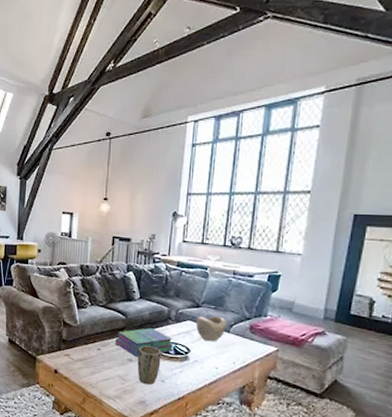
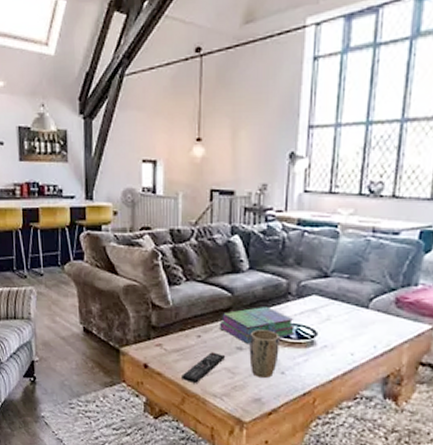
remote control: none [84,362,118,387] -> present [182,352,225,383]
decorative bowl: present [195,316,227,342] -> none [323,288,364,321]

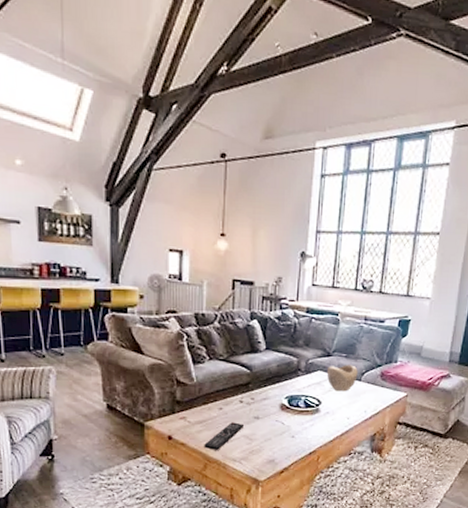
stack of books: present [220,307,294,344] -> none [240,381,303,414]
plant pot: present [249,329,280,379] -> none [265,401,291,443]
decorative bowl: none [323,288,364,321] -> present [326,365,358,392]

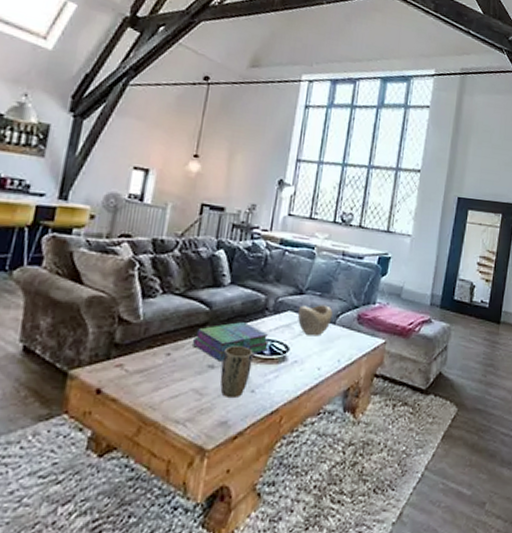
remote control: present [204,422,244,450] -> none [141,372,194,408]
stack of books: none [240,381,303,414] -> present [193,322,268,361]
plant pot: none [265,401,291,443] -> present [219,346,253,399]

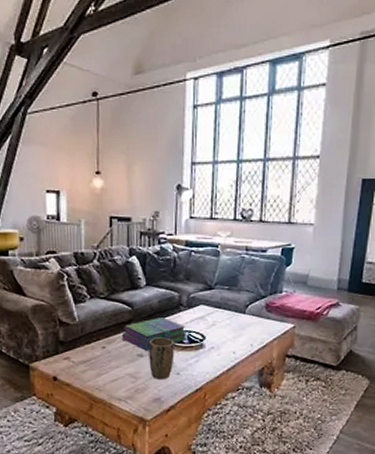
decorative bowl: present [297,305,333,337] -> none [209,297,242,325]

